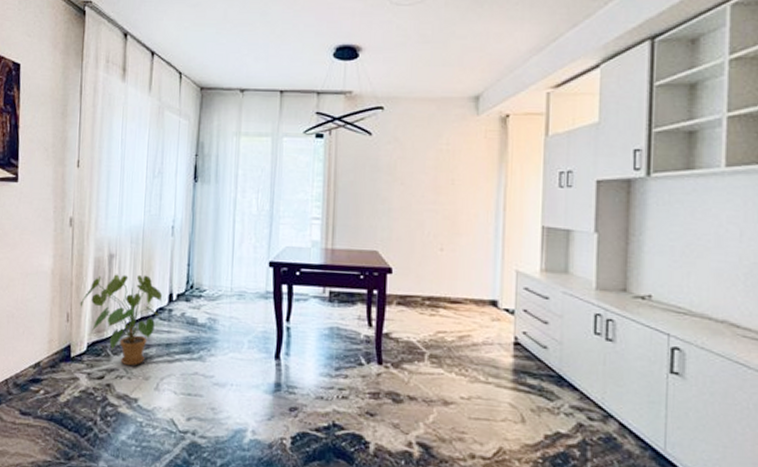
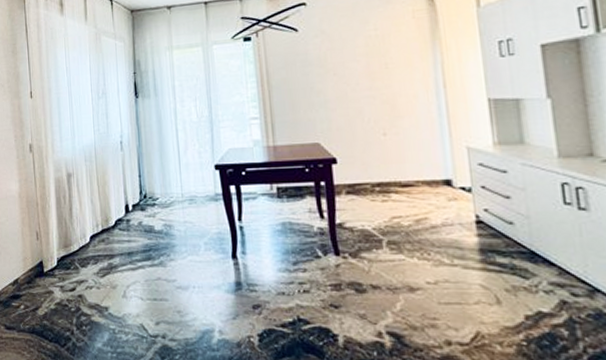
house plant: present [80,274,163,365] -> none [46,189,121,275]

